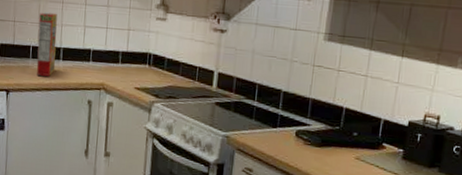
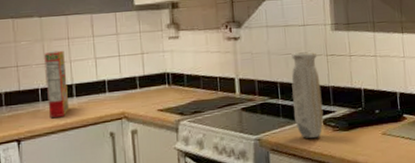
vase: none [267,57,303,148] -> present [291,51,324,139]

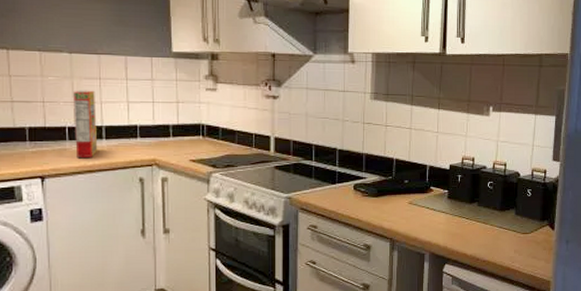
vase: present [291,51,324,139] -> none [326,118,355,202]

